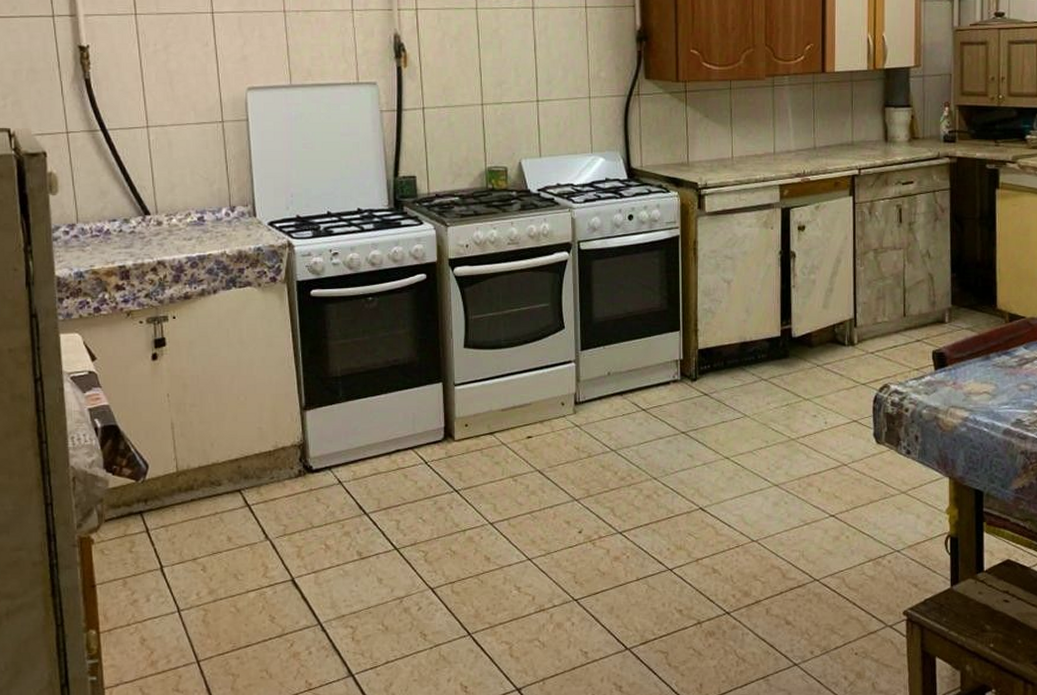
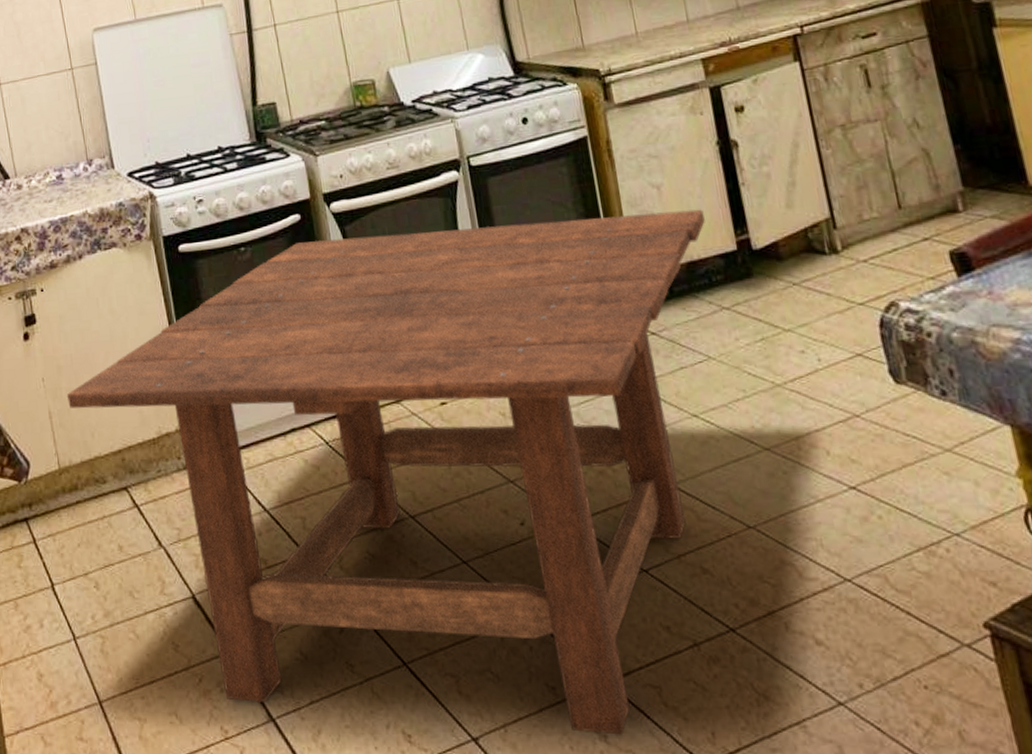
dining table: none [191,298,760,686] -> present [67,209,705,735]

